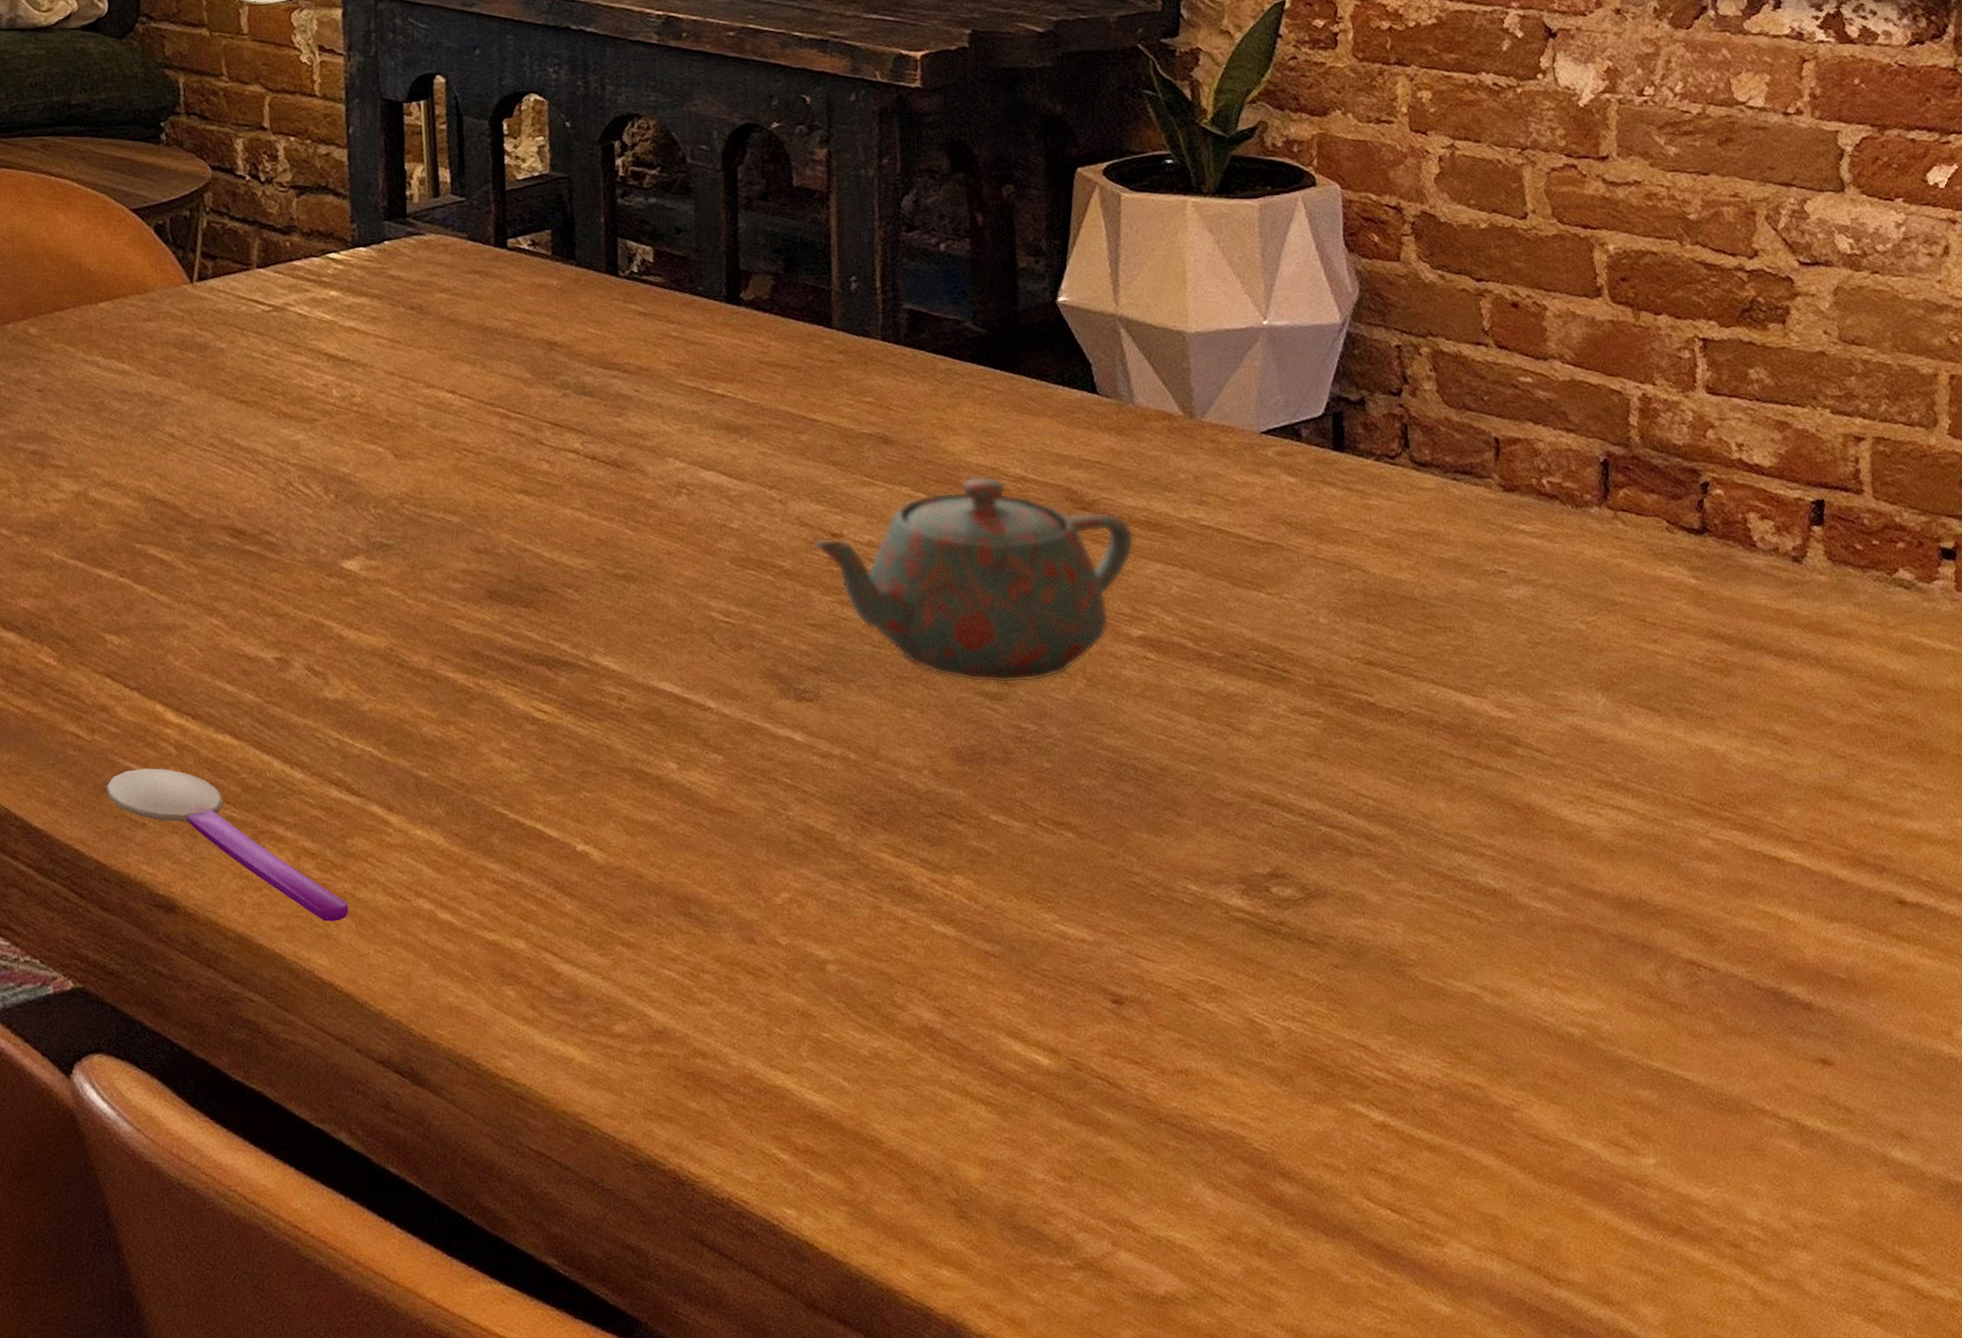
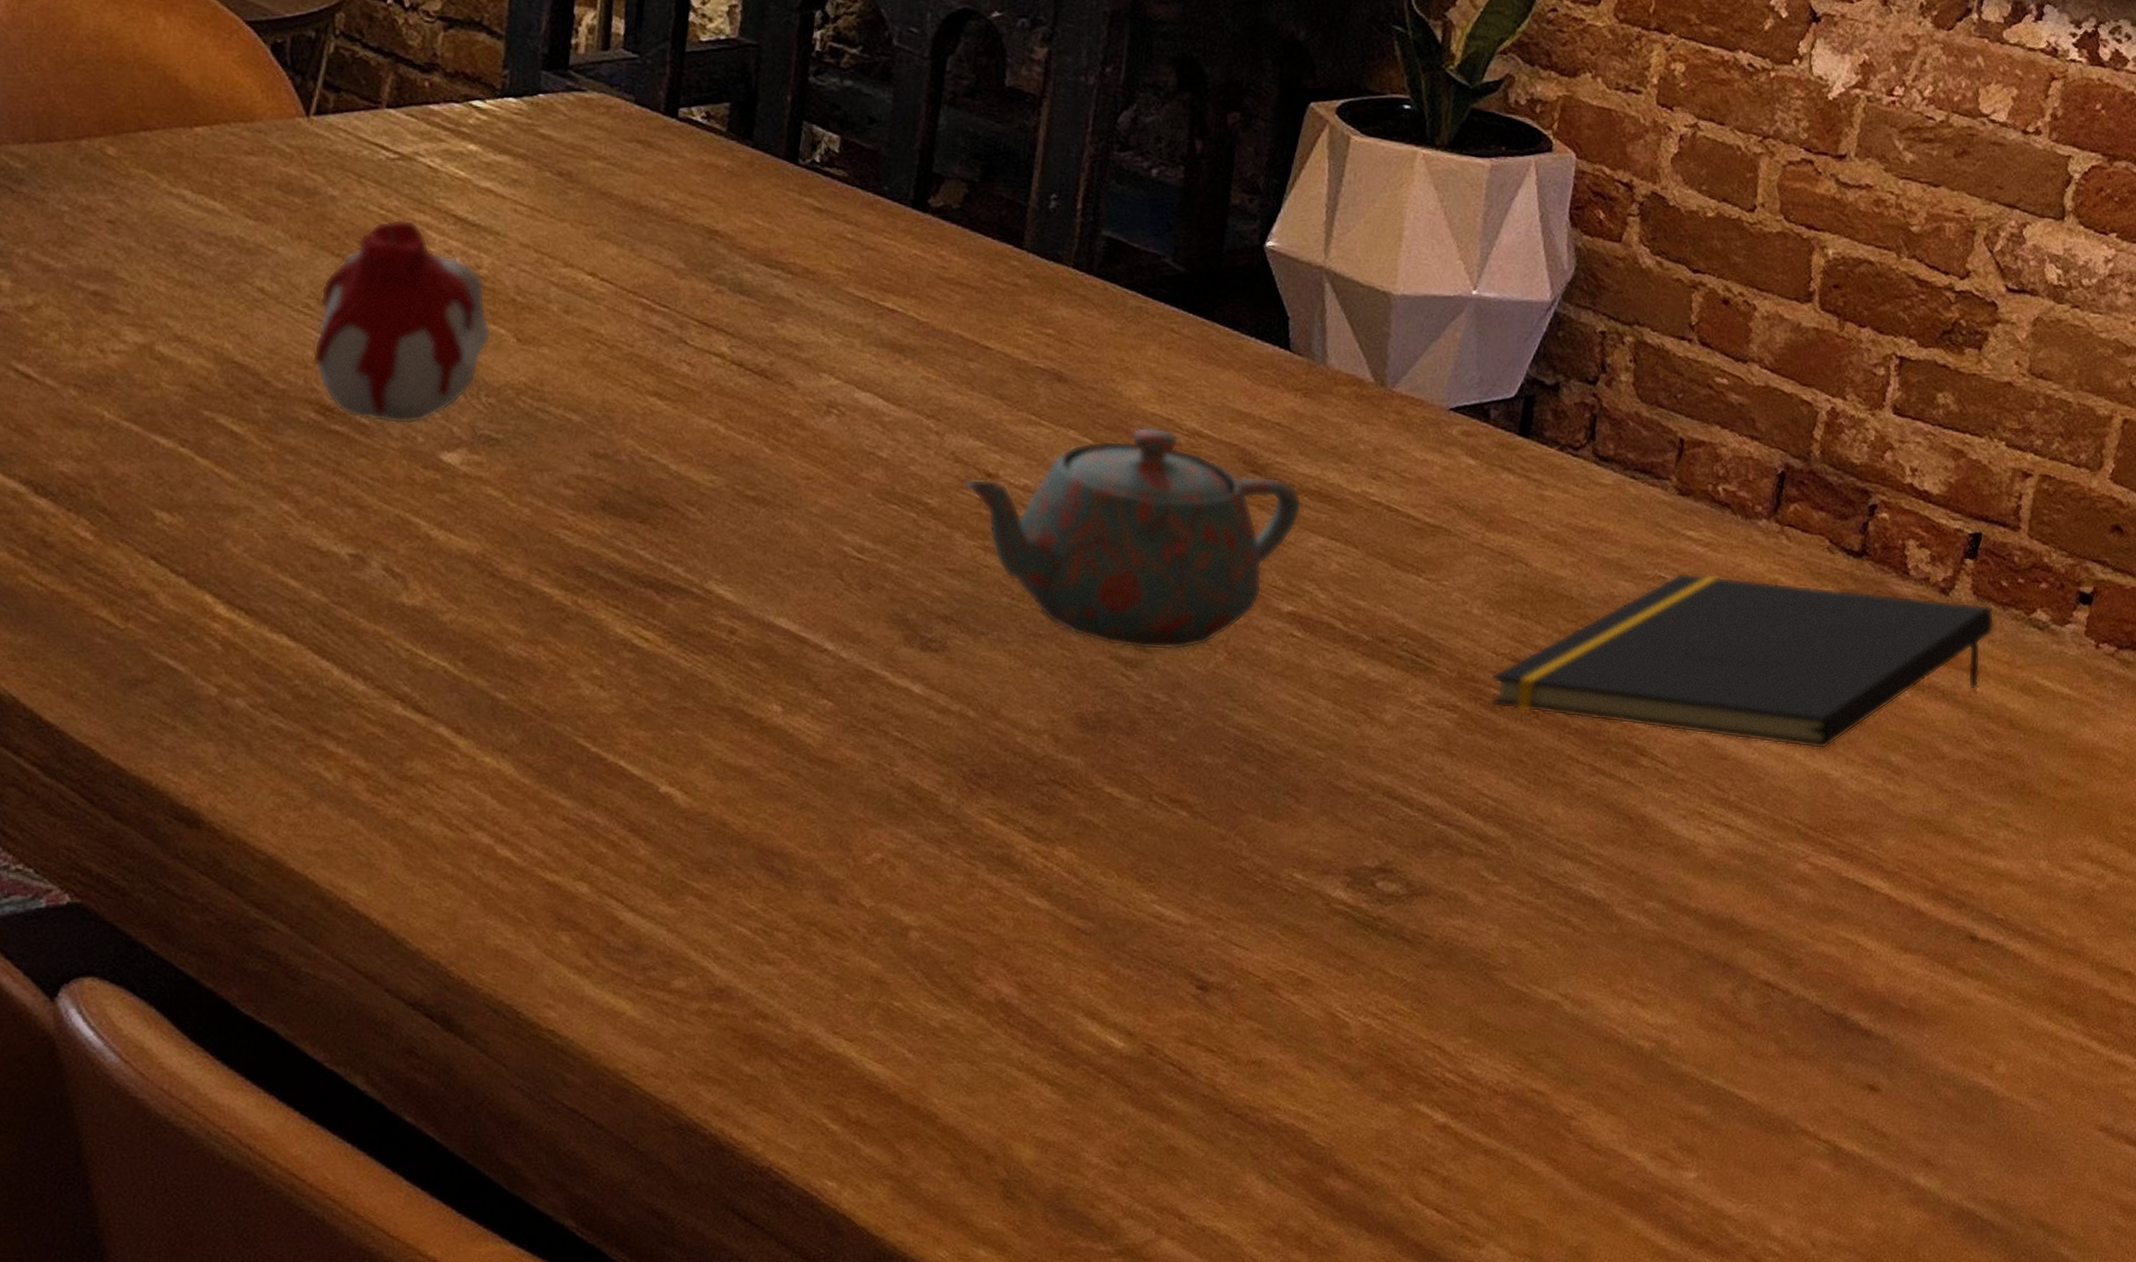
spoon: present [106,768,349,922] -> none [135,665,398,850]
candle: none [221,361,372,540] -> present [311,219,492,425]
notepad: none [1349,564,1857,726] -> present [1491,572,1995,750]

